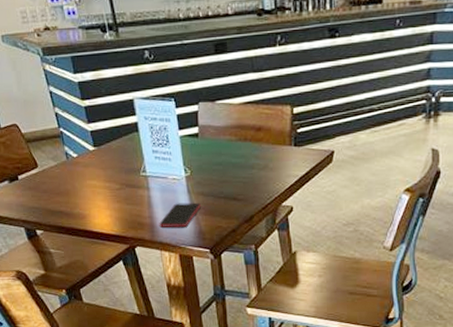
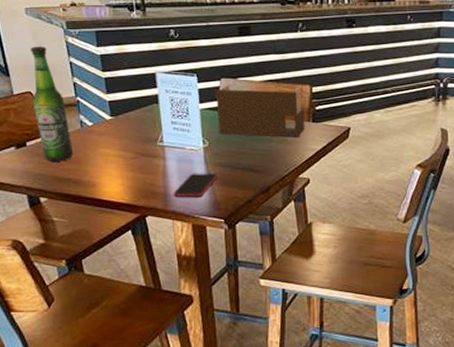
beer bottle: none [11,76,62,195] -> present [30,46,73,162]
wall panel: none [194,108,287,164] -> present [215,85,305,137]

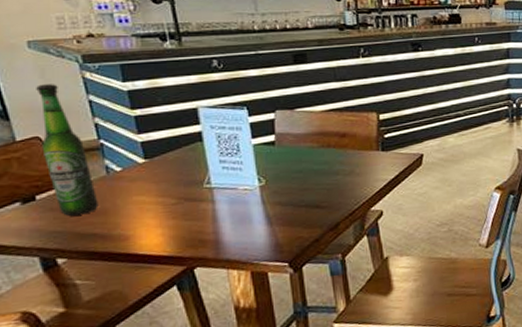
smartphone: present [173,173,217,198] -> none [226,213,278,243]
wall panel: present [215,85,305,137] -> none [270,114,375,171]

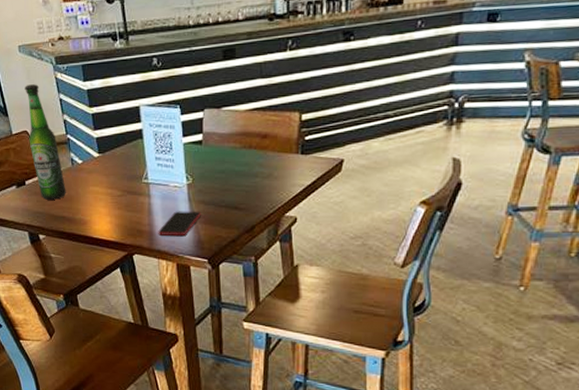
smartphone: none [226,213,278,243] -> present [158,211,201,237]

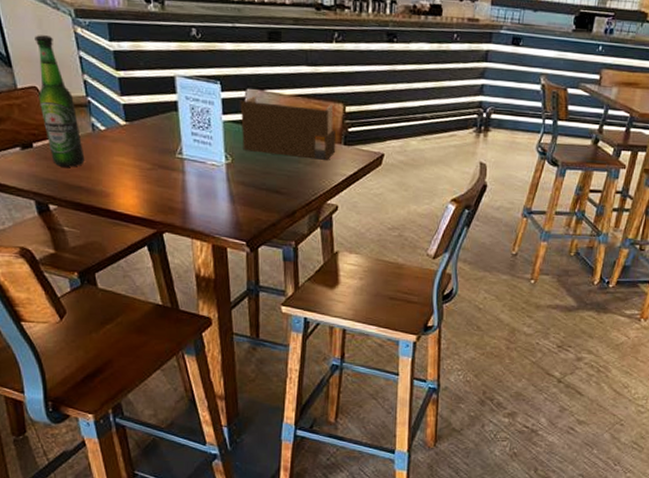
smartphone: present [158,211,201,237] -> none [192,190,240,217]
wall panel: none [198,114,293,172] -> present [240,96,336,160]

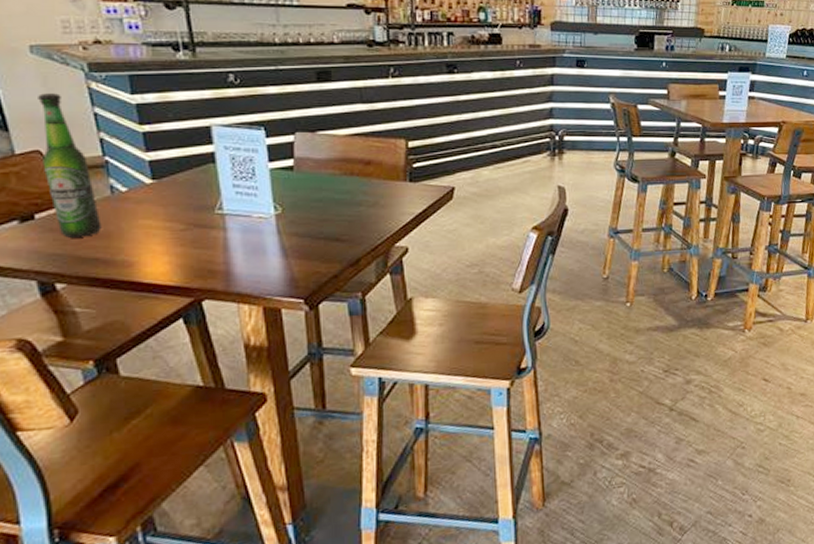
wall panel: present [240,96,336,160] -> none [288,140,401,200]

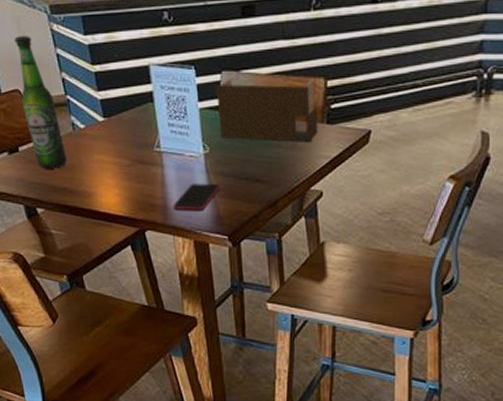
smartphone: none [237,244,294,275] -> present [173,183,220,211]
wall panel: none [288,140,401,200] -> present [216,79,318,142]

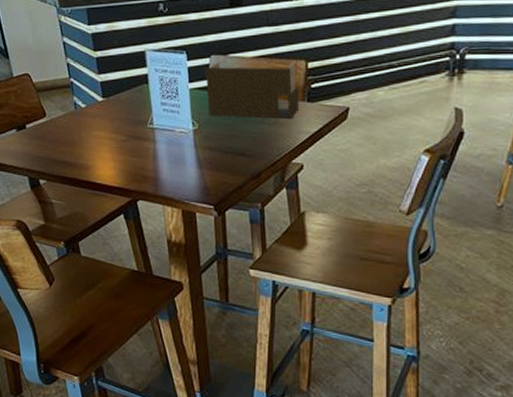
beer bottle: present [14,36,67,169] -> none [27,26,69,144]
smartphone: present [173,183,220,211] -> none [163,157,207,183]

